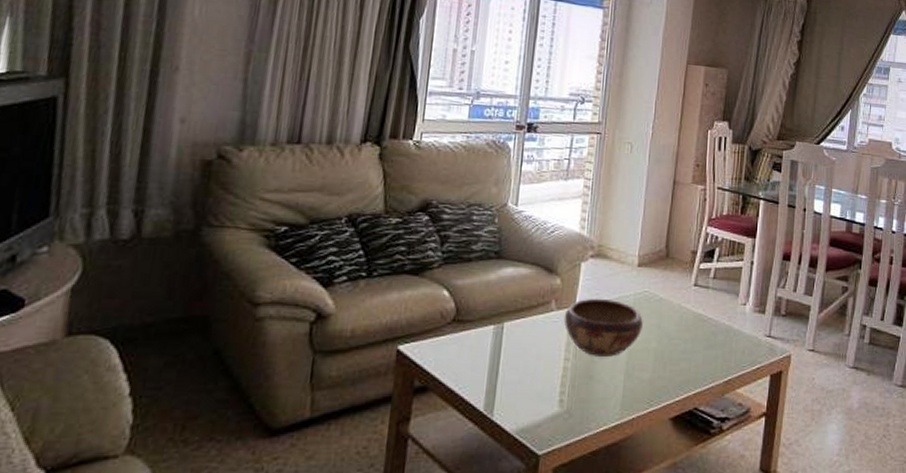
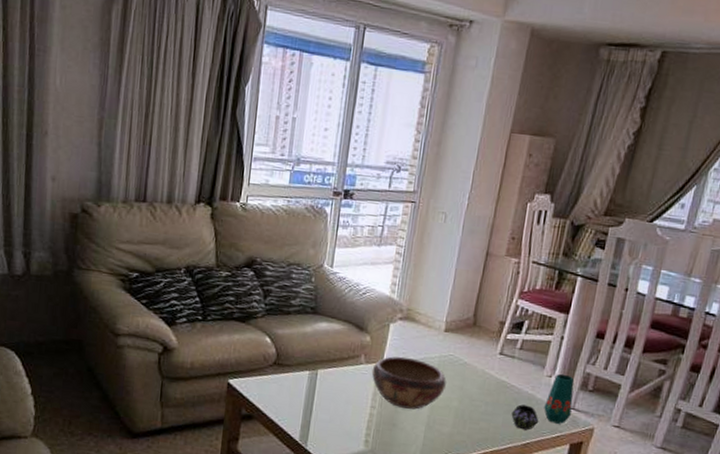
vase: none [711,300,769,366] -> present [511,373,575,430]

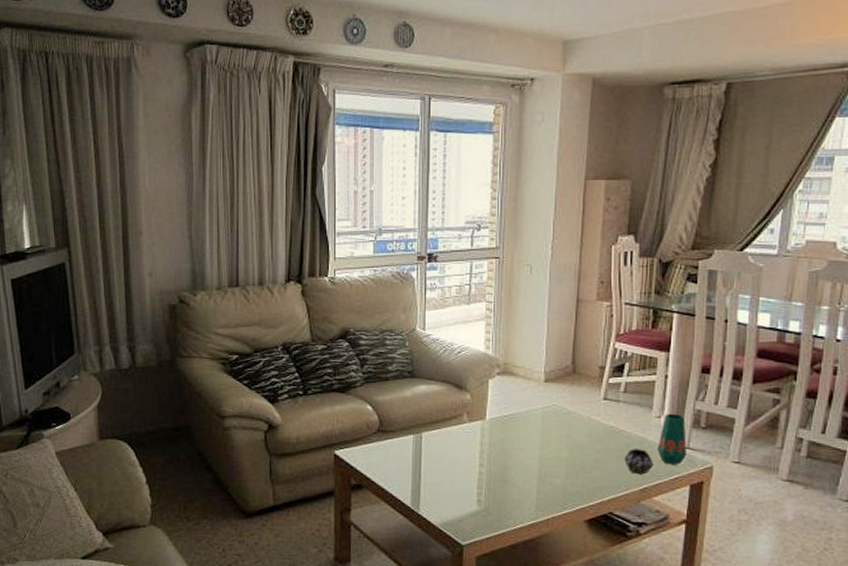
decorative bowl: present [371,356,446,410] -> none [476,411,553,464]

